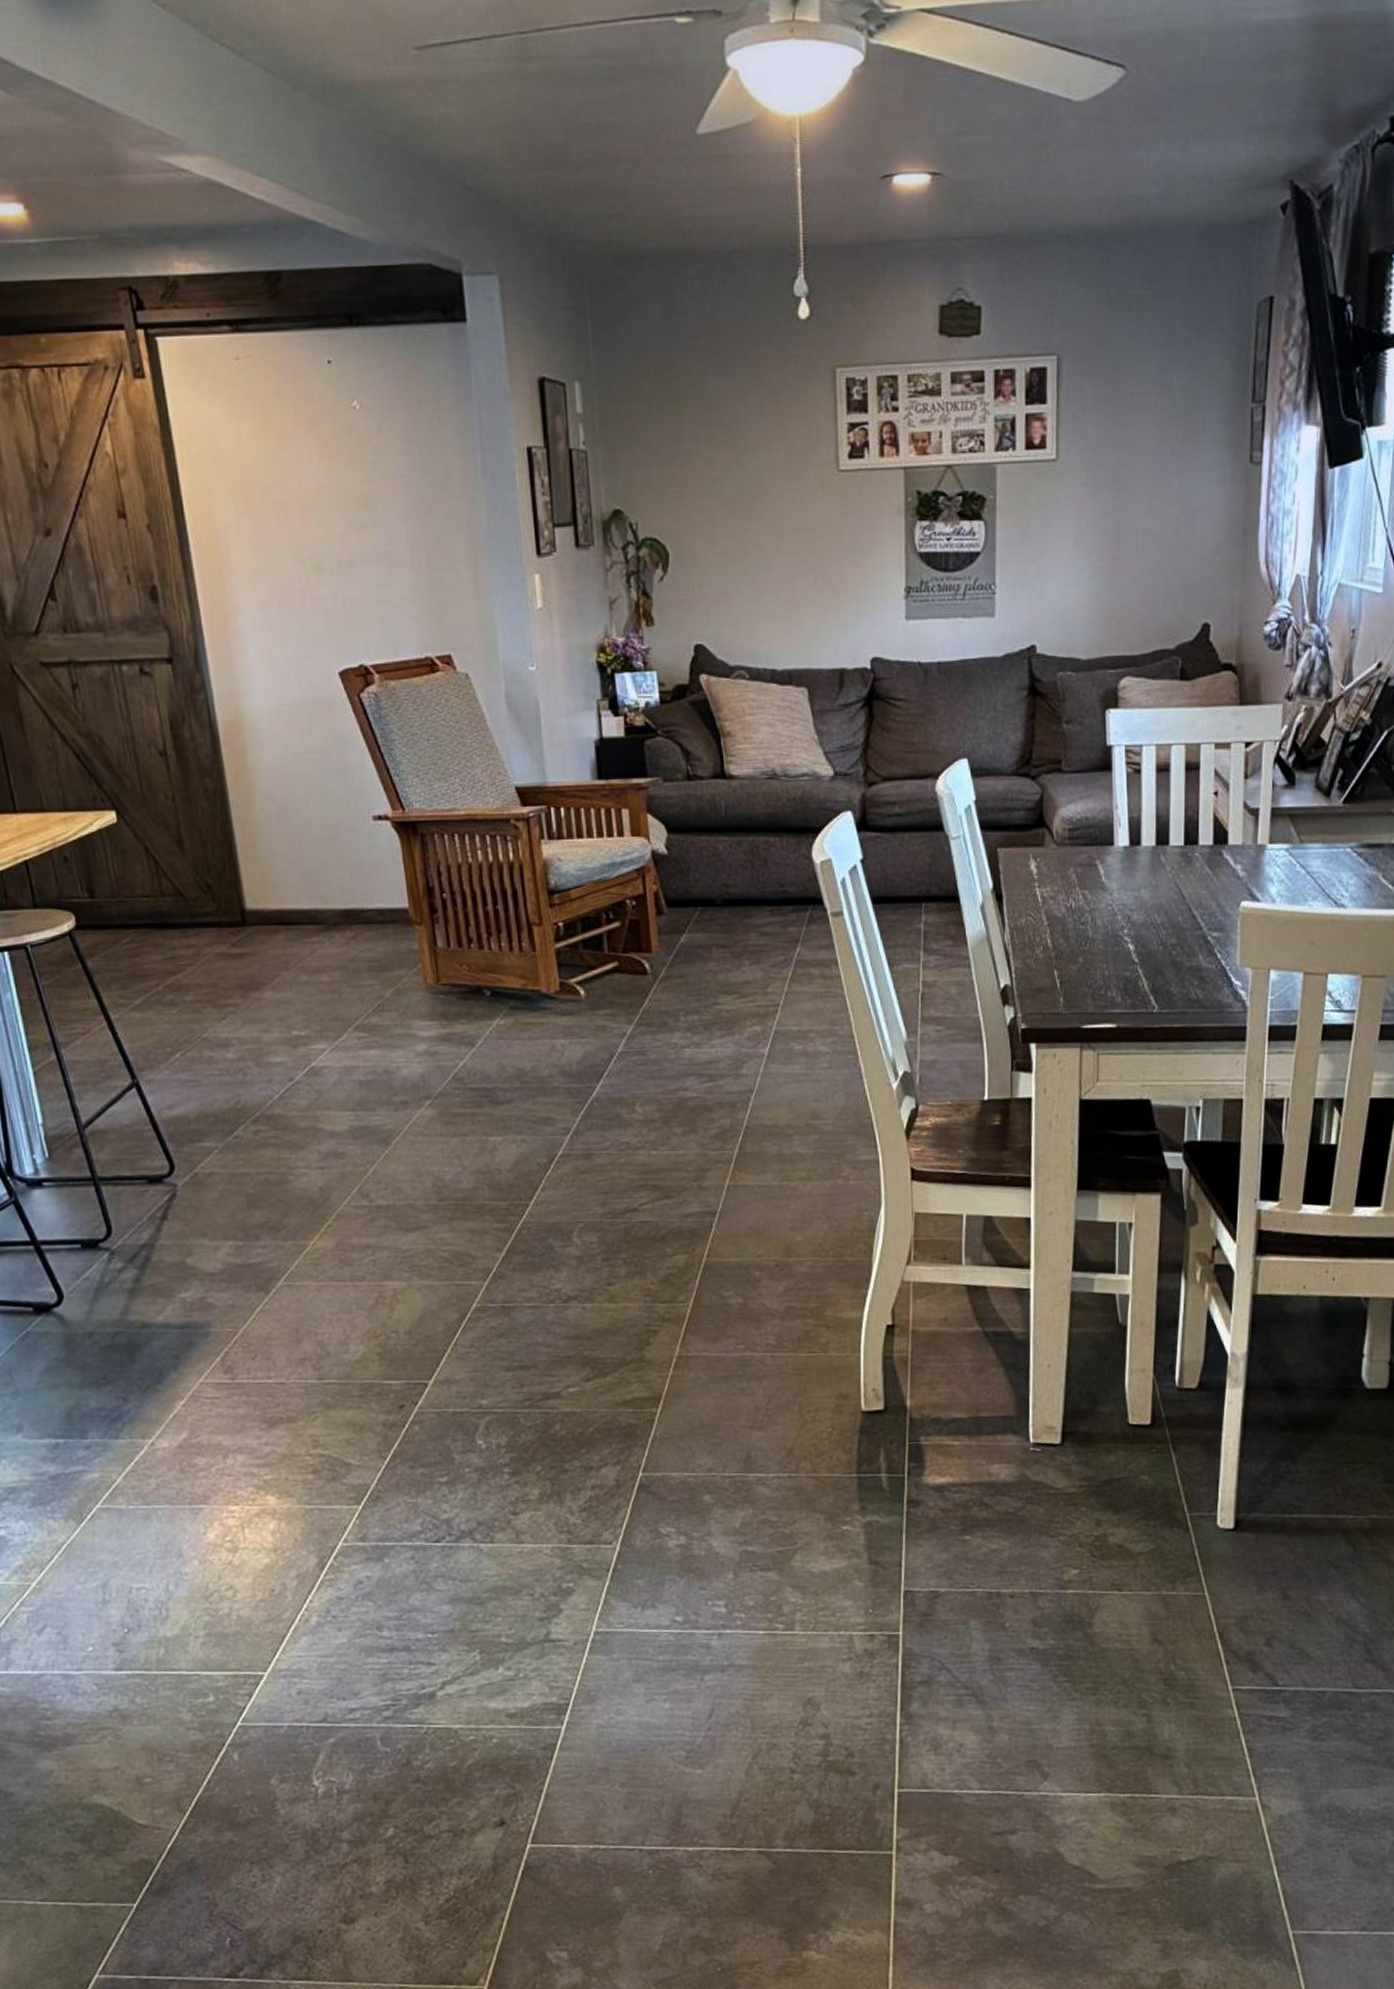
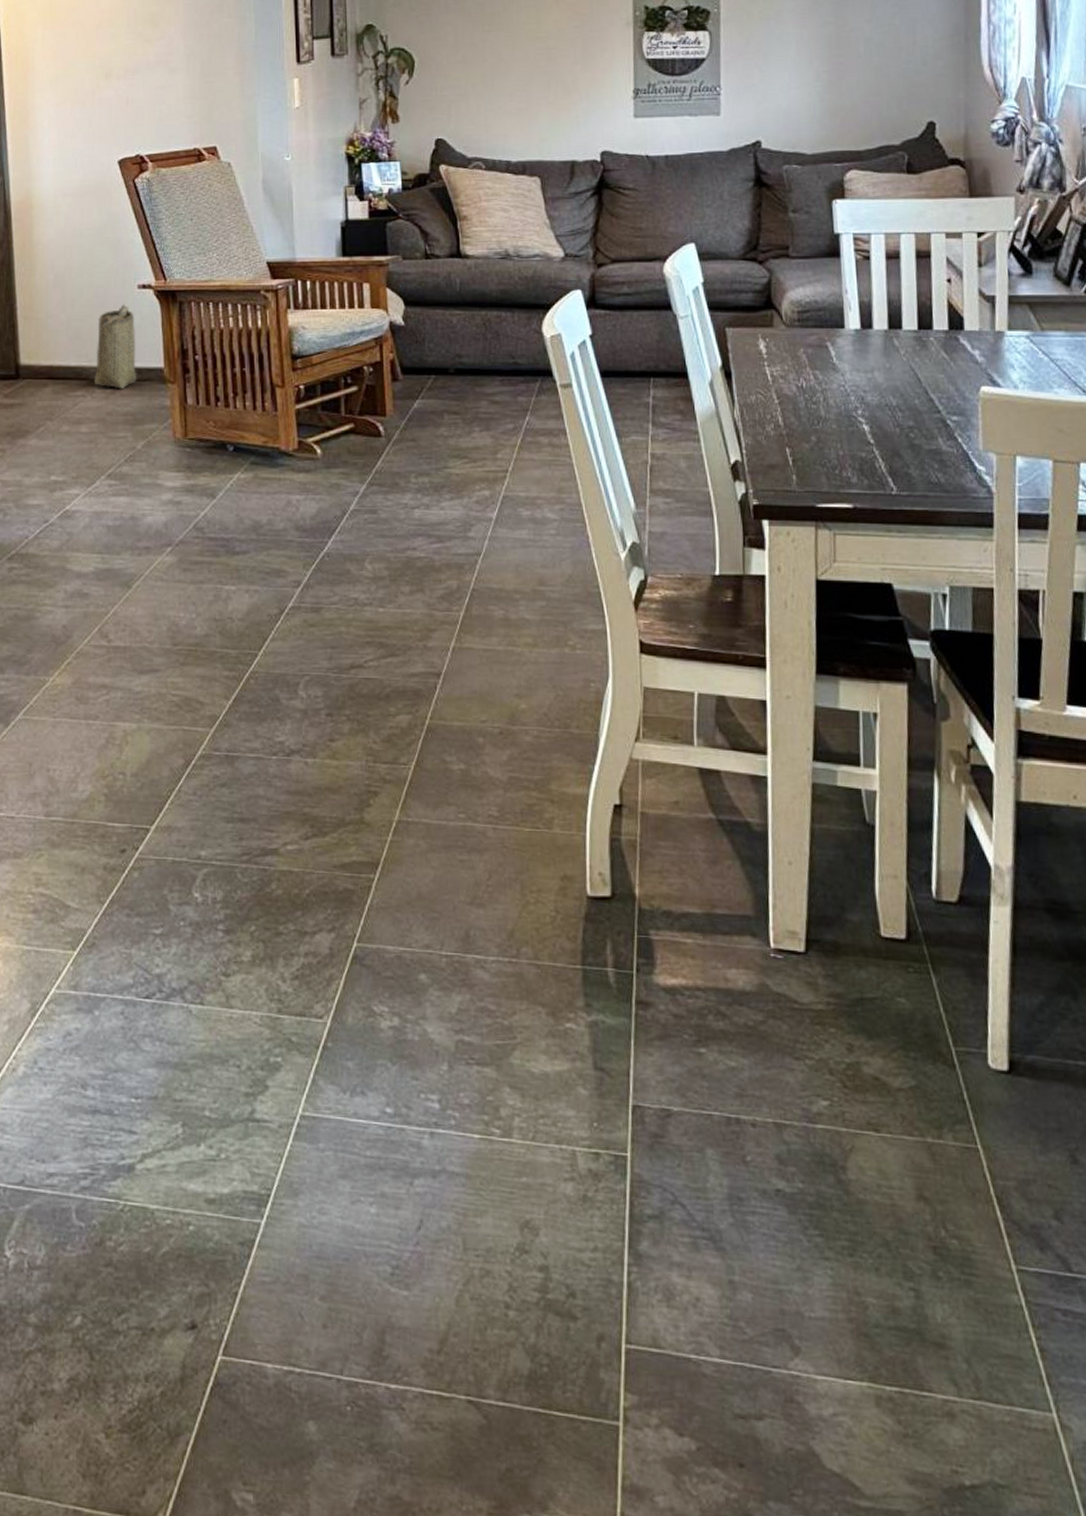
basket: none [330,838,380,933] -> present [94,304,137,389]

